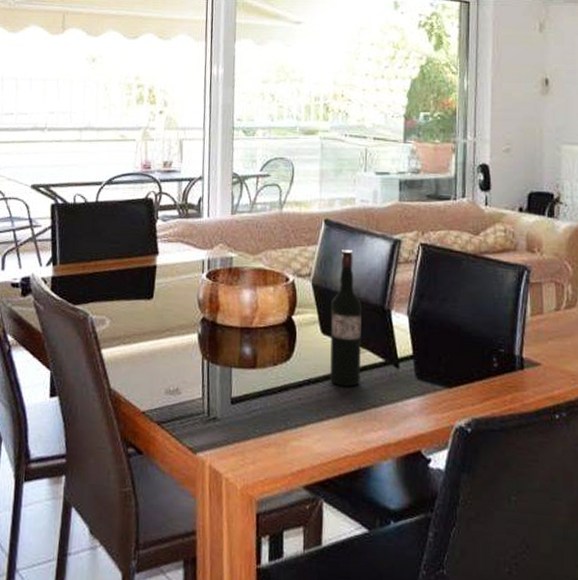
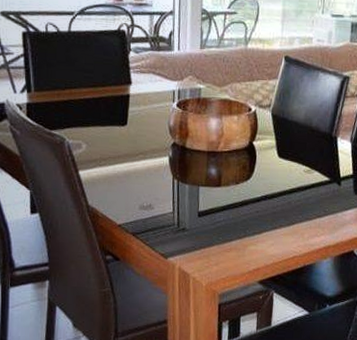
wine bottle: present [330,250,362,387] -> none [283,84,313,201]

